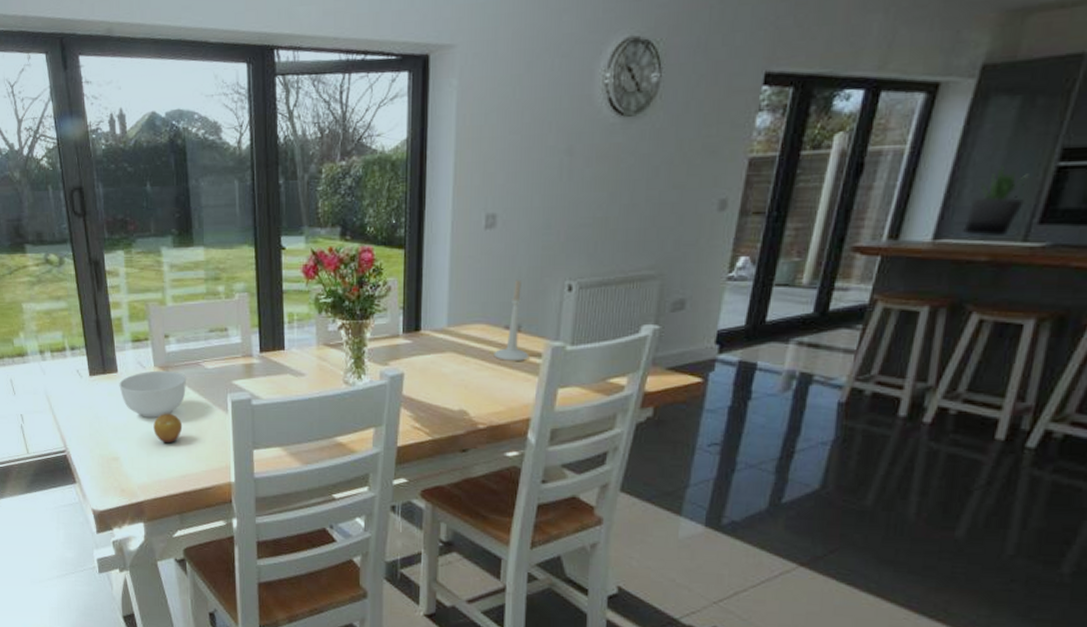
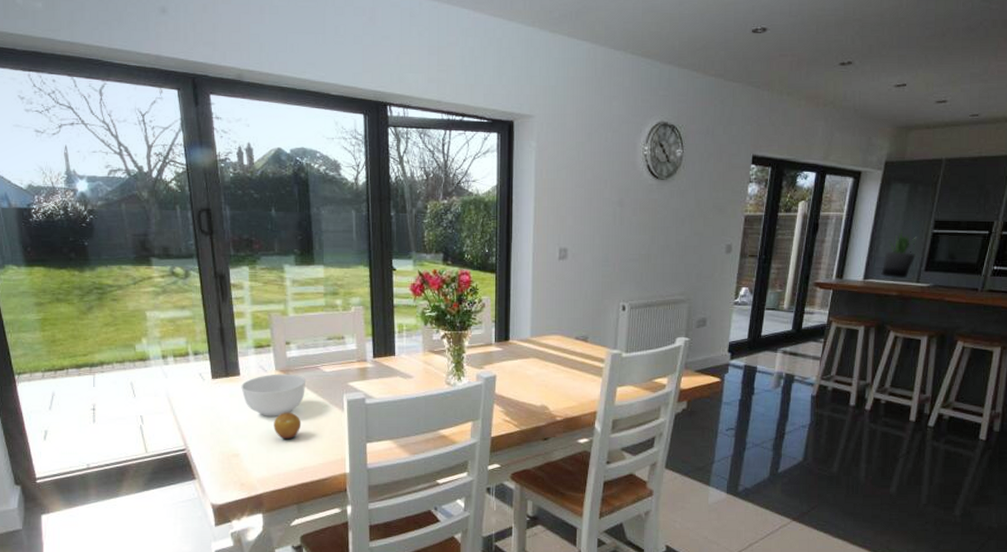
candlestick: present [493,279,530,362] -> none [567,300,595,366]

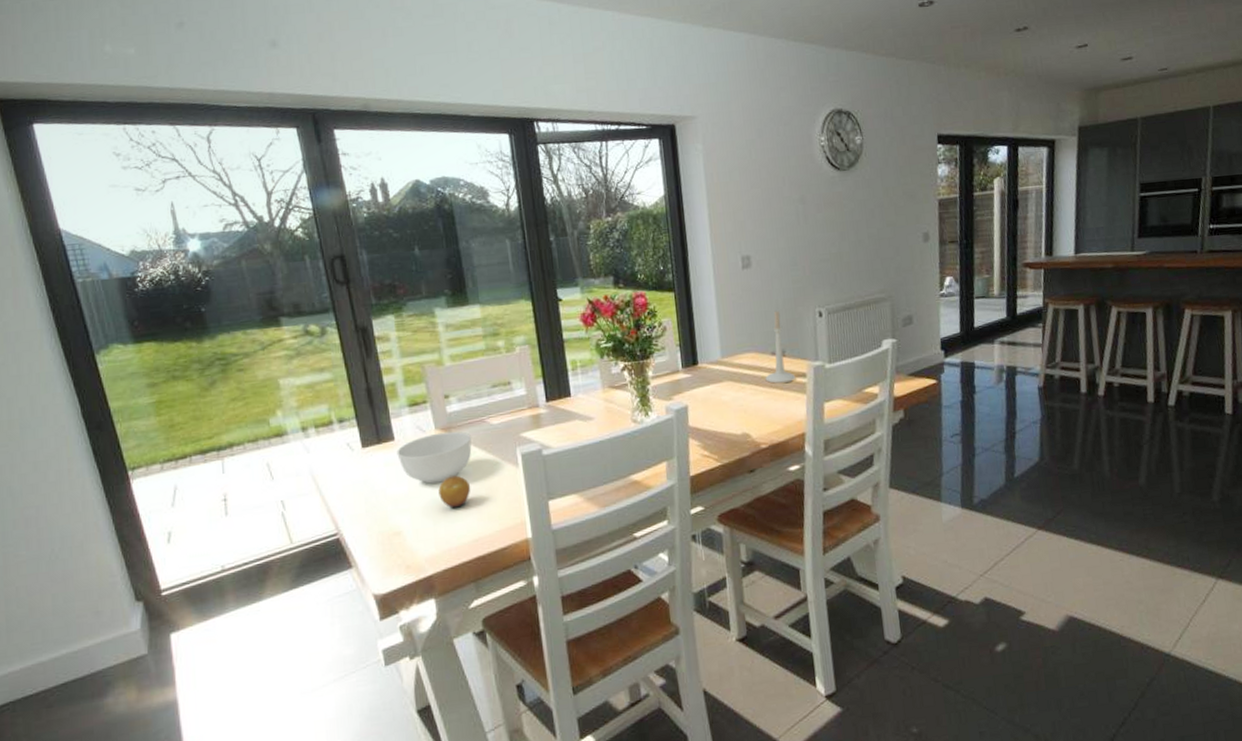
candlestick: none [567,300,595,366] -> present [765,310,796,384]
planter: present [881,230,917,279] -> none [1092,197,1126,250]

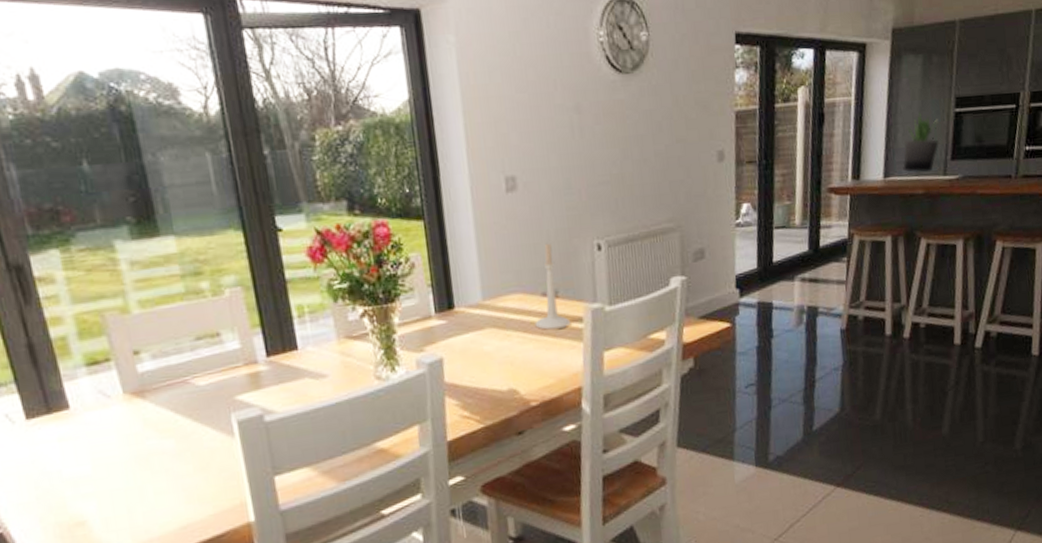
bowl: present [397,431,472,485] -> none [73,395,174,462]
fruit: present [438,475,471,509] -> none [131,449,175,491]
planter: none [1092,197,1126,250] -> present [903,112,939,173]

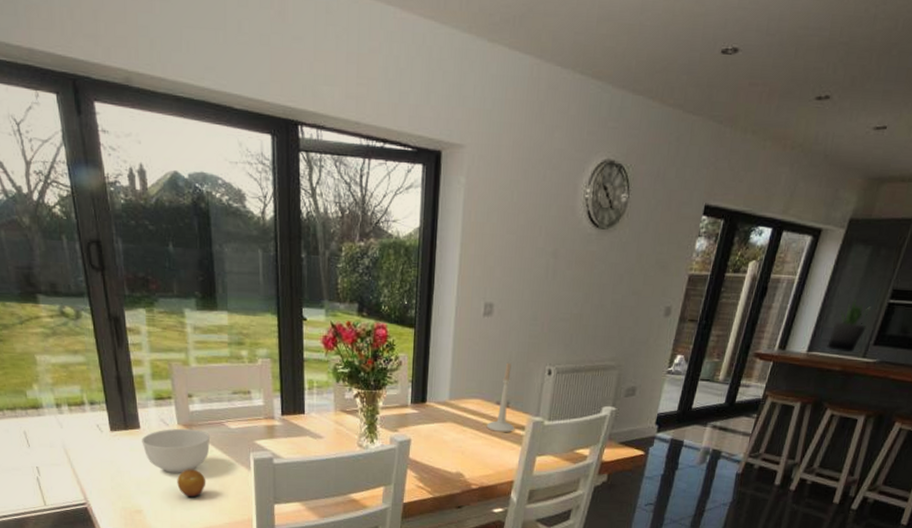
bowl: none [73,395,174,462] -> present [142,428,210,474]
fruit: none [131,449,175,491] -> present [177,469,206,498]

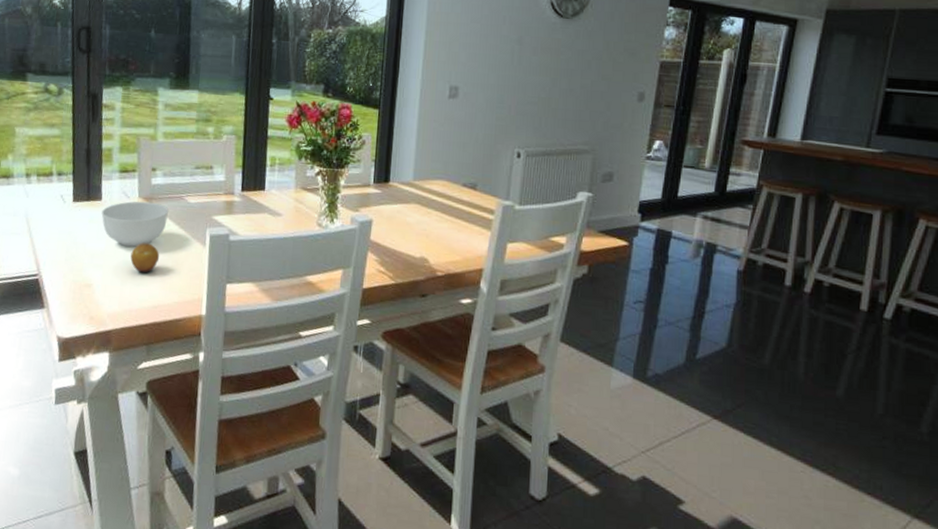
candlestick: present [486,362,515,433] -> none [452,144,484,217]
planter: present [827,298,871,353] -> none [823,86,866,142]

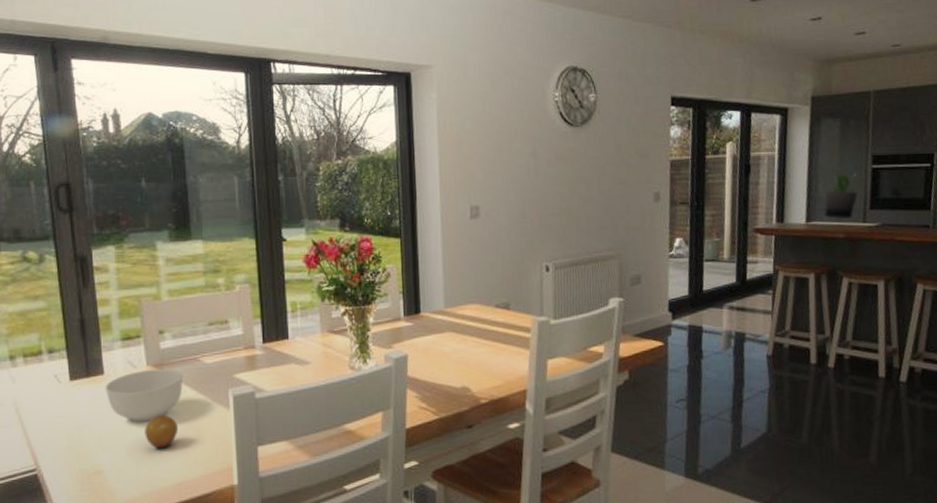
planter: none [823,86,866,142] -> present [824,167,858,219]

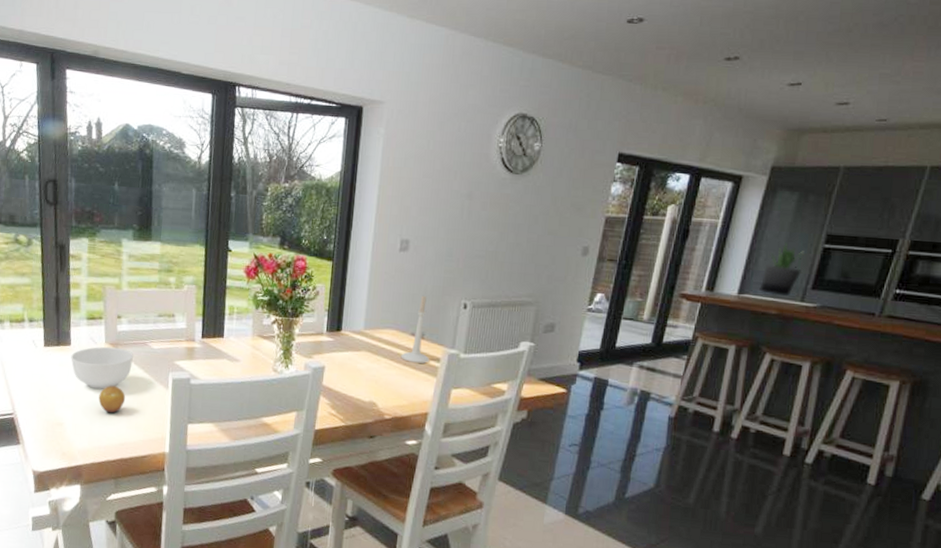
candlestick: none [488,263,520,338] -> present [400,295,430,364]

